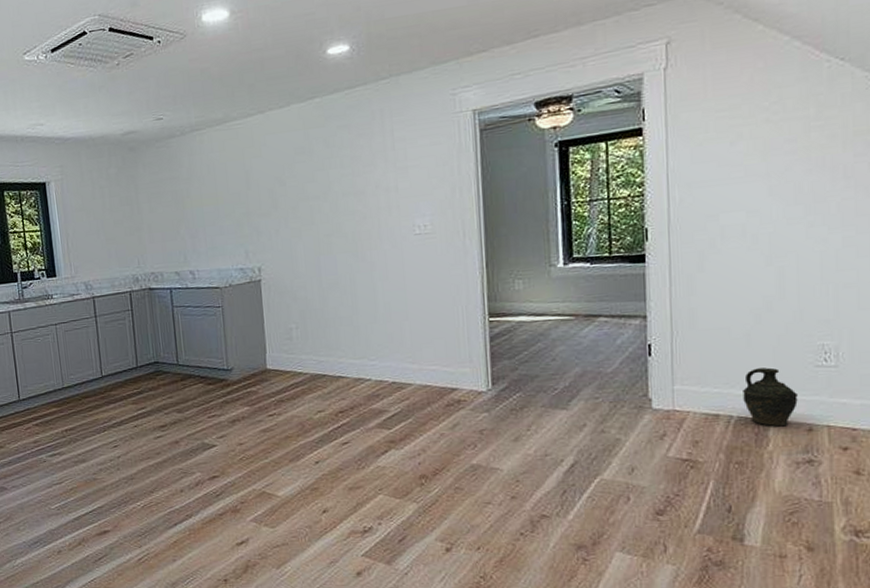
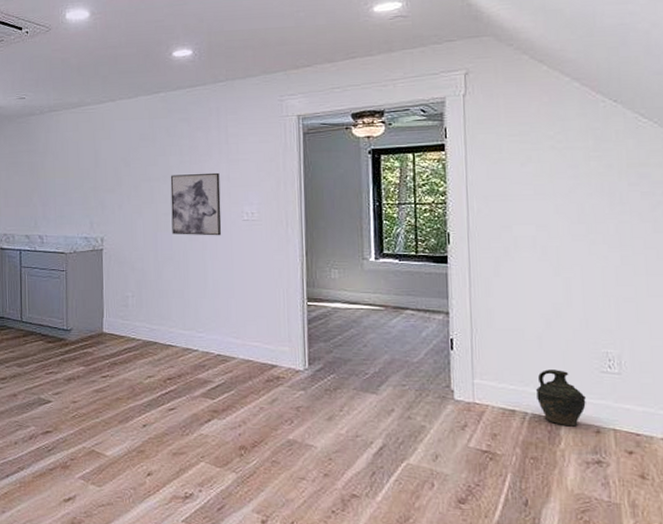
wall art: none [331,183,392,257] -> present [170,172,222,236]

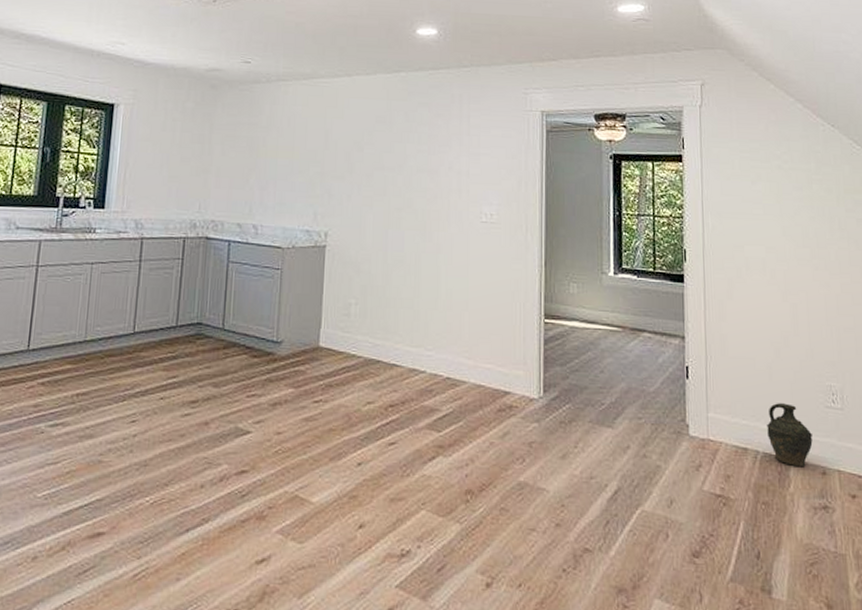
wall art: present [170,172,222,236] -> none [405,165,459,238]

